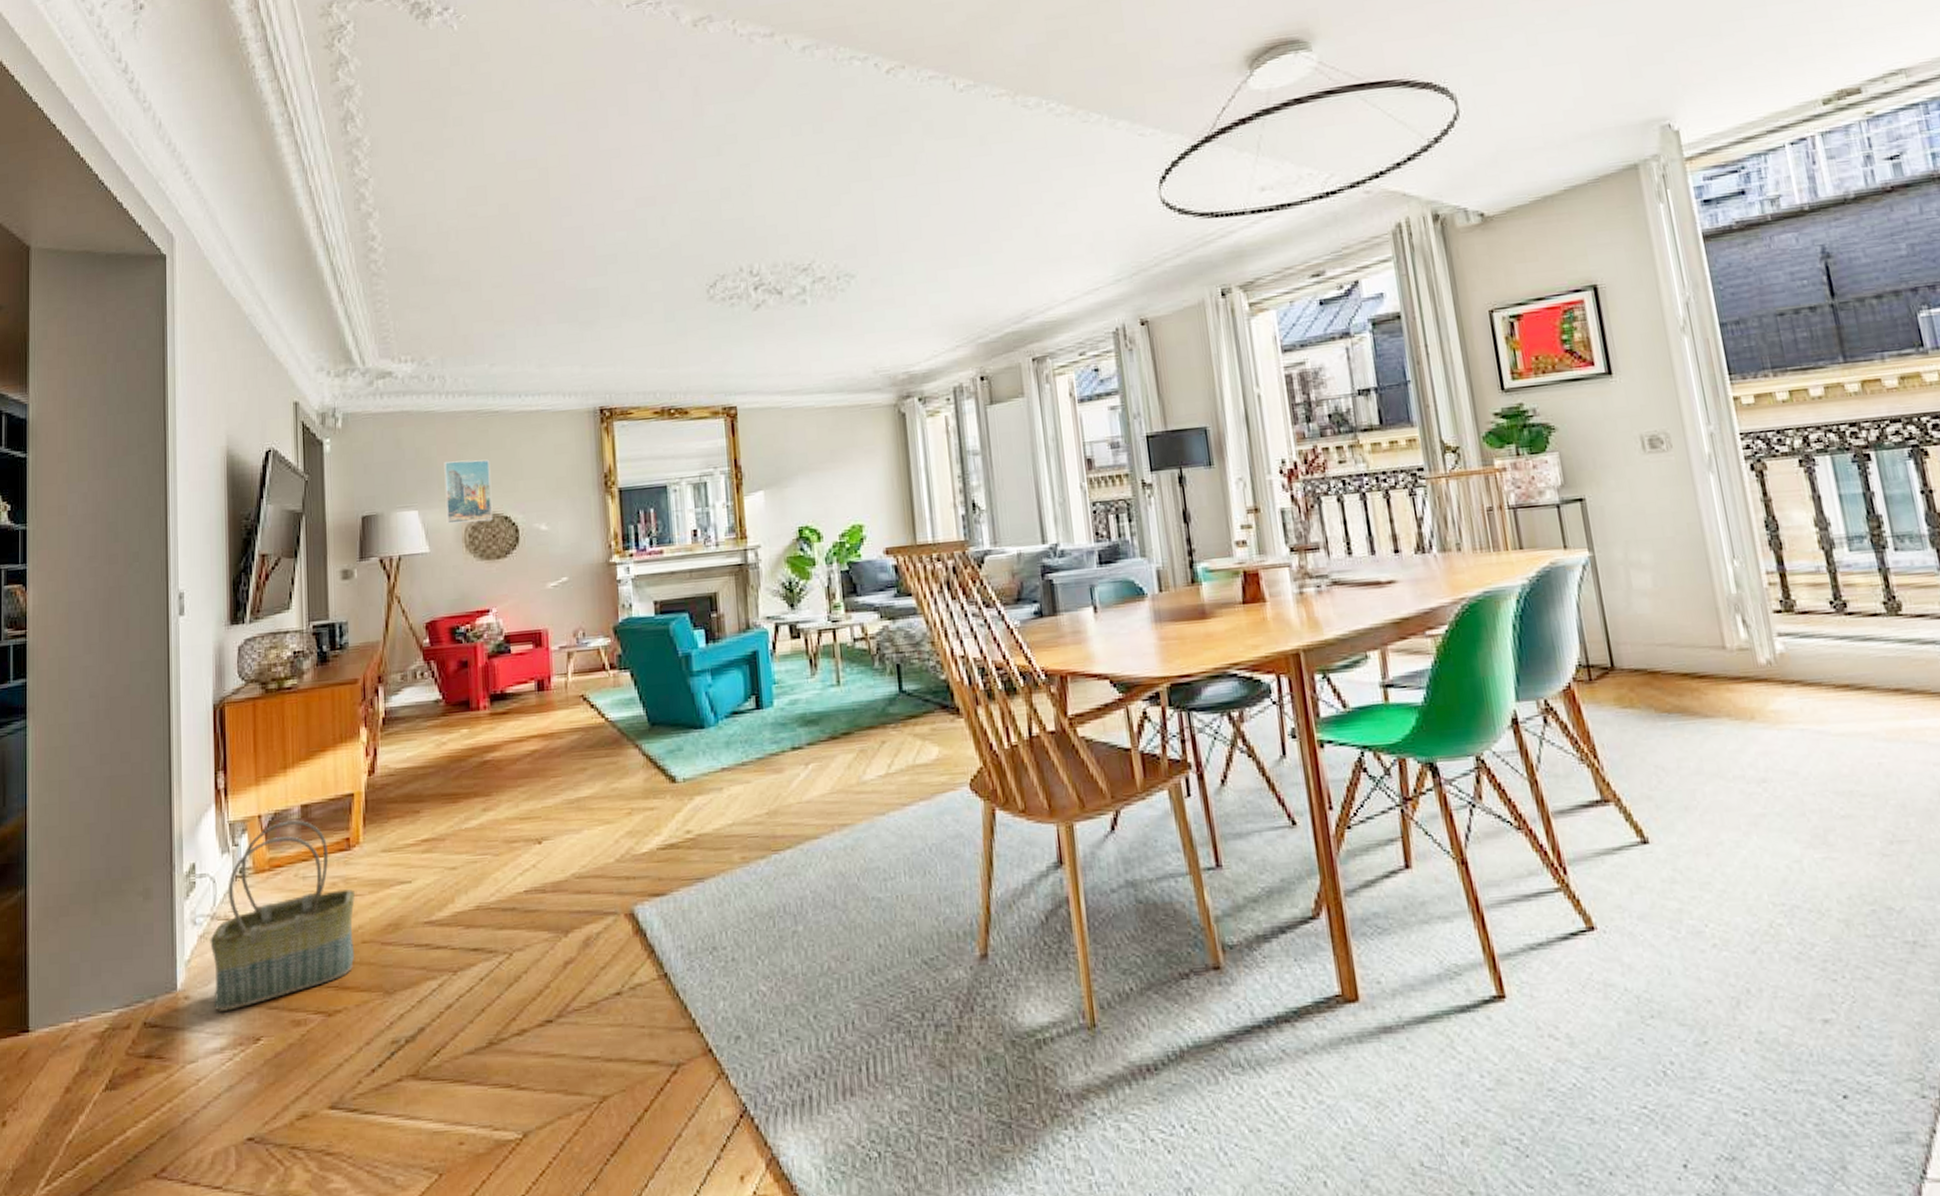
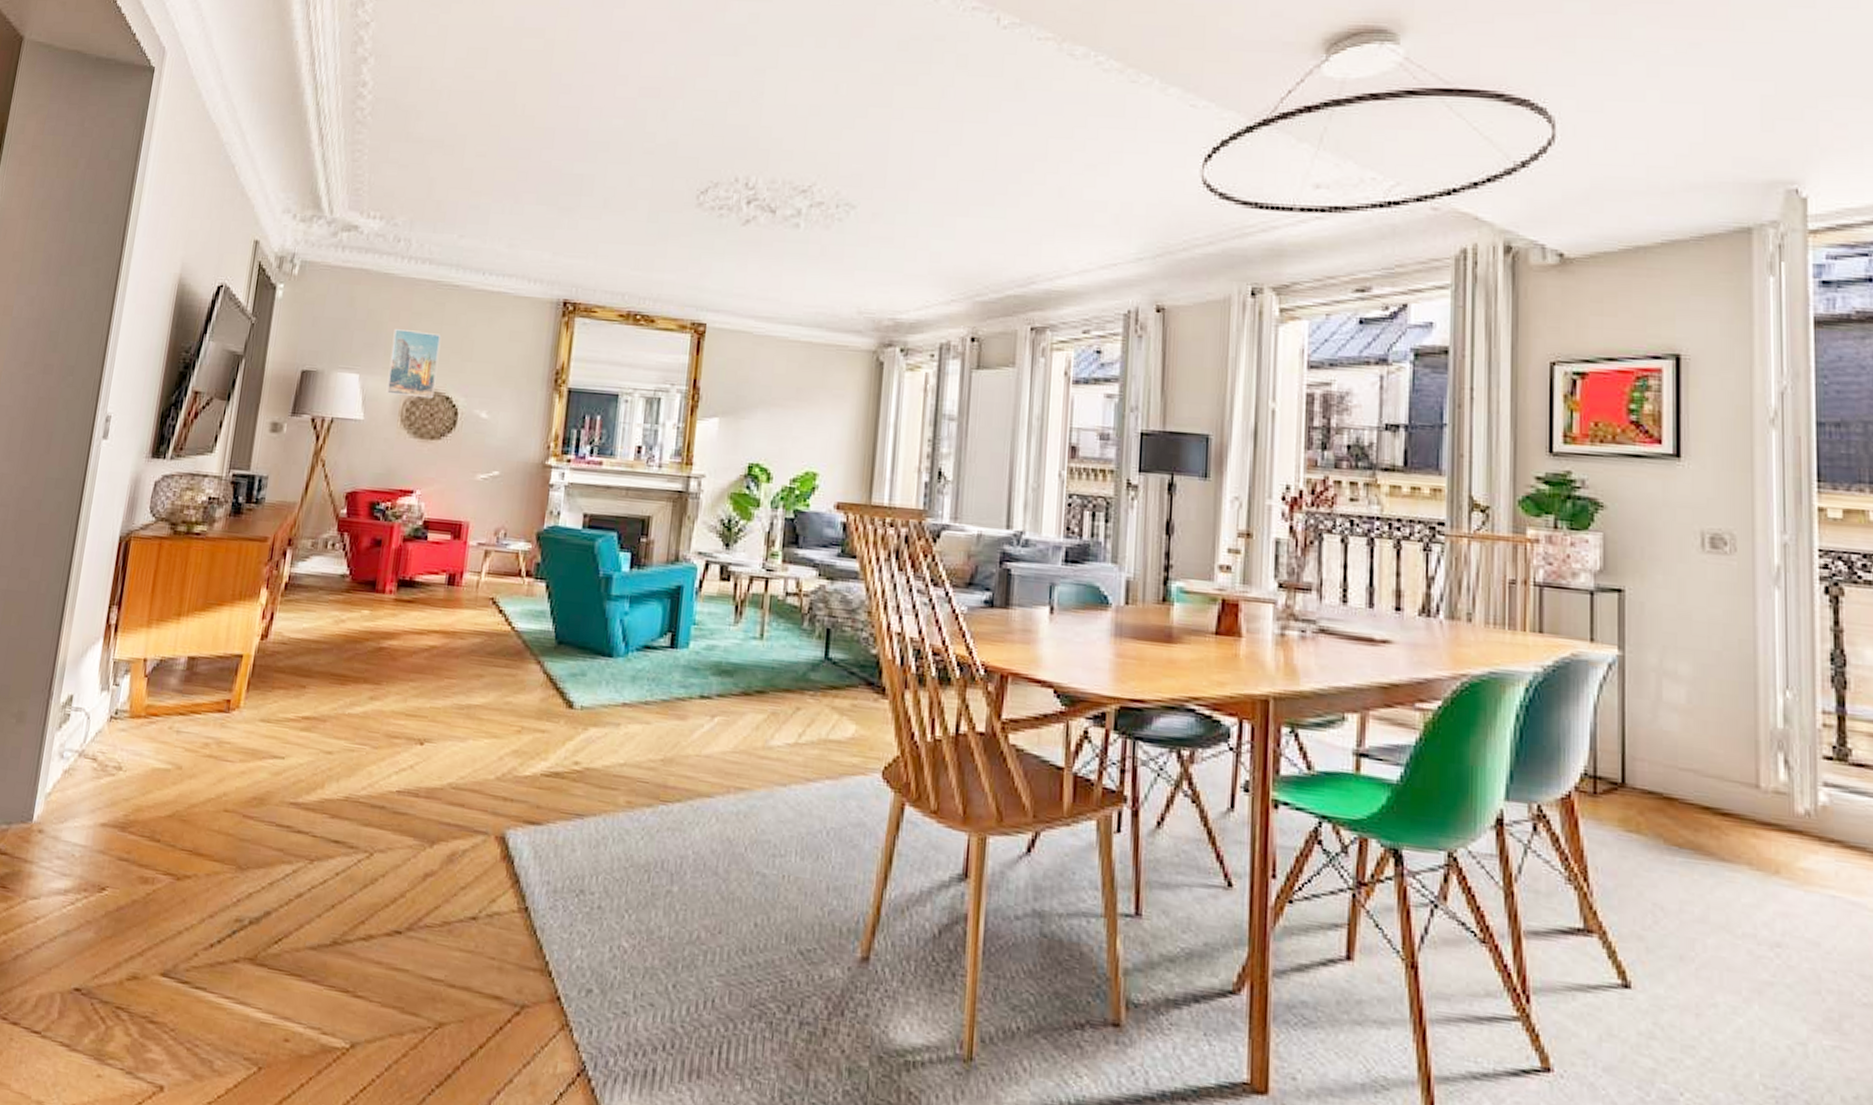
basket: present [210,820,355,1012] -> none [66,670,226,854]

